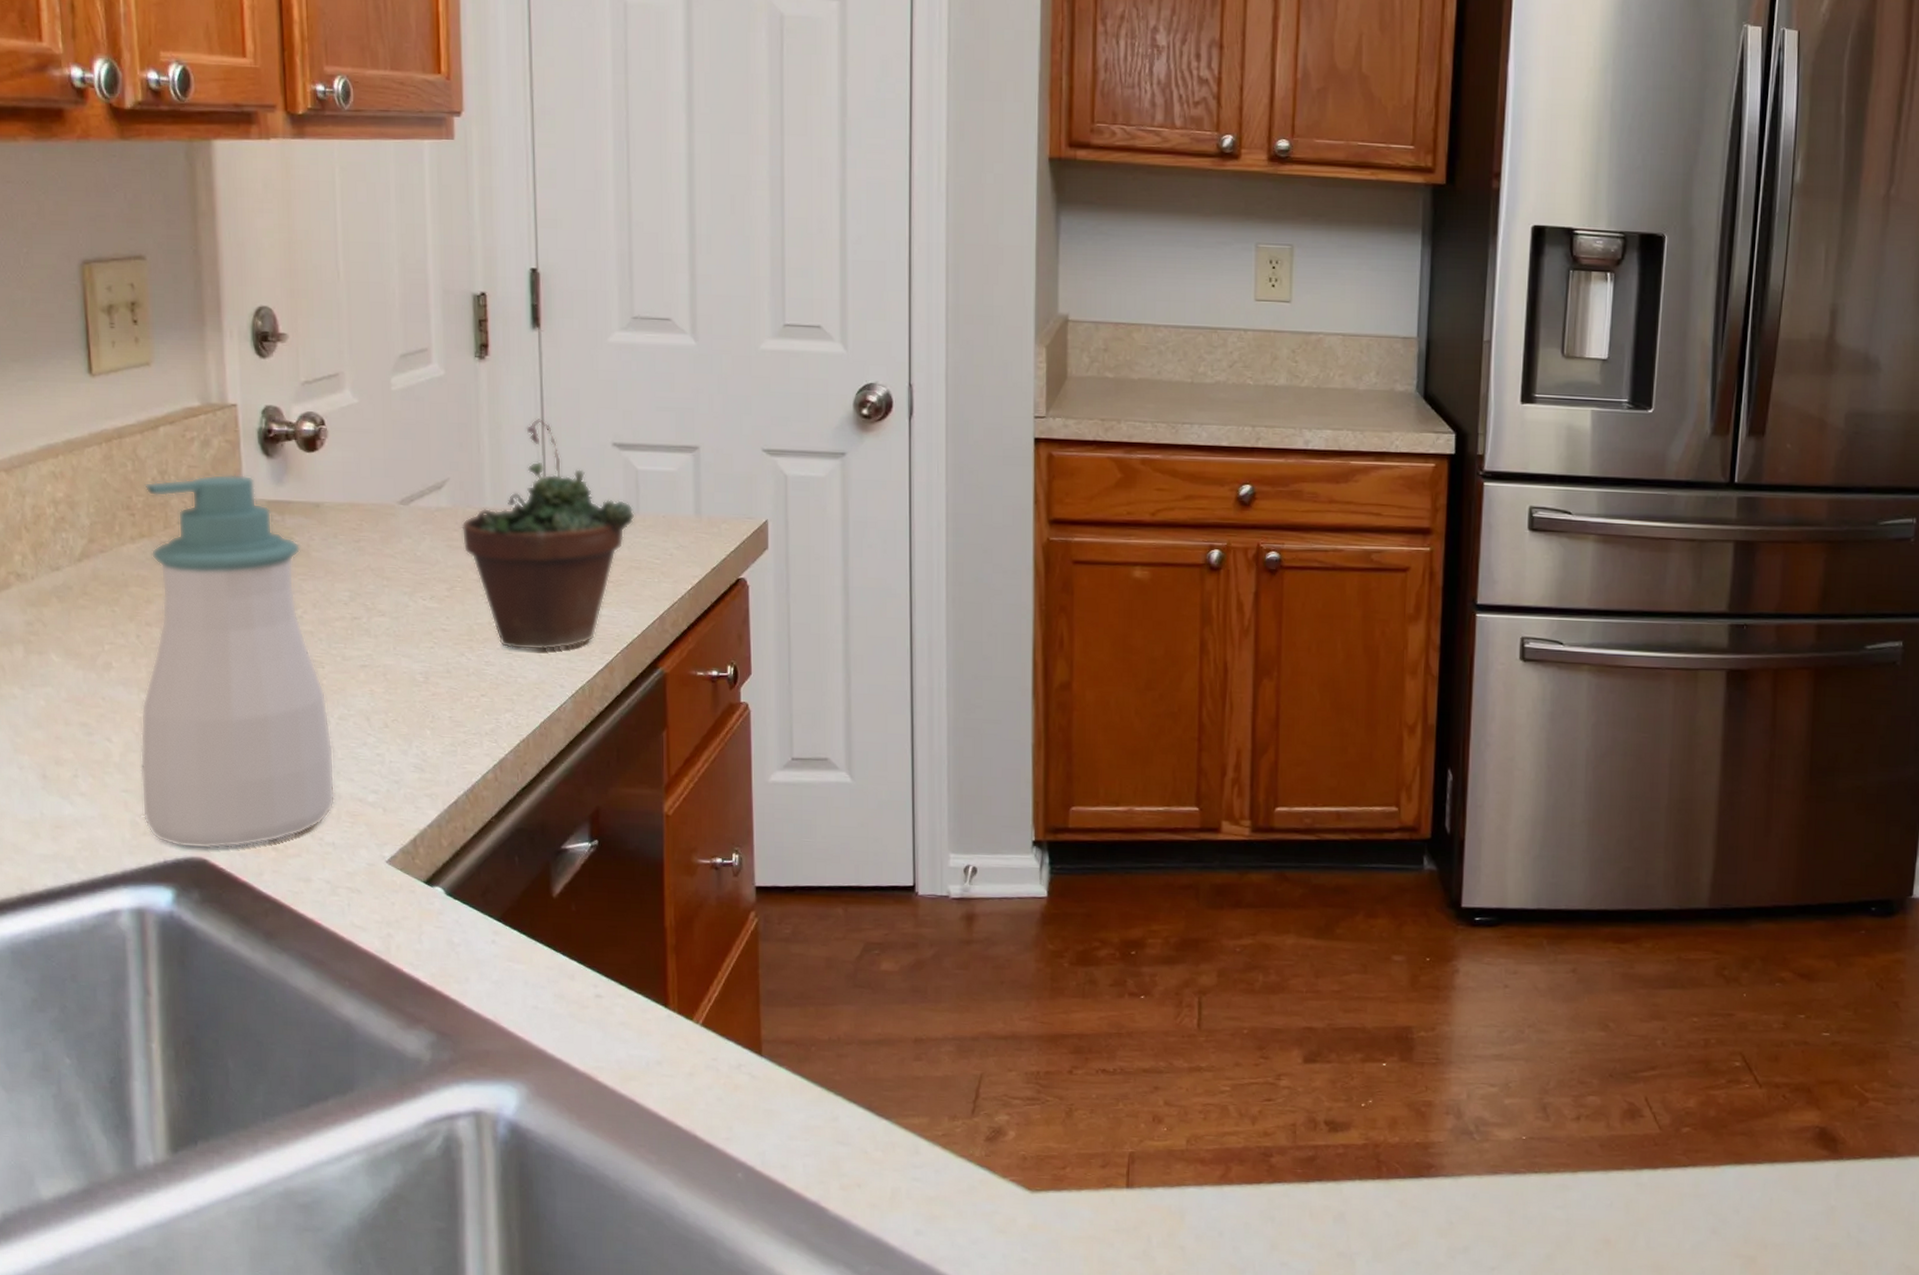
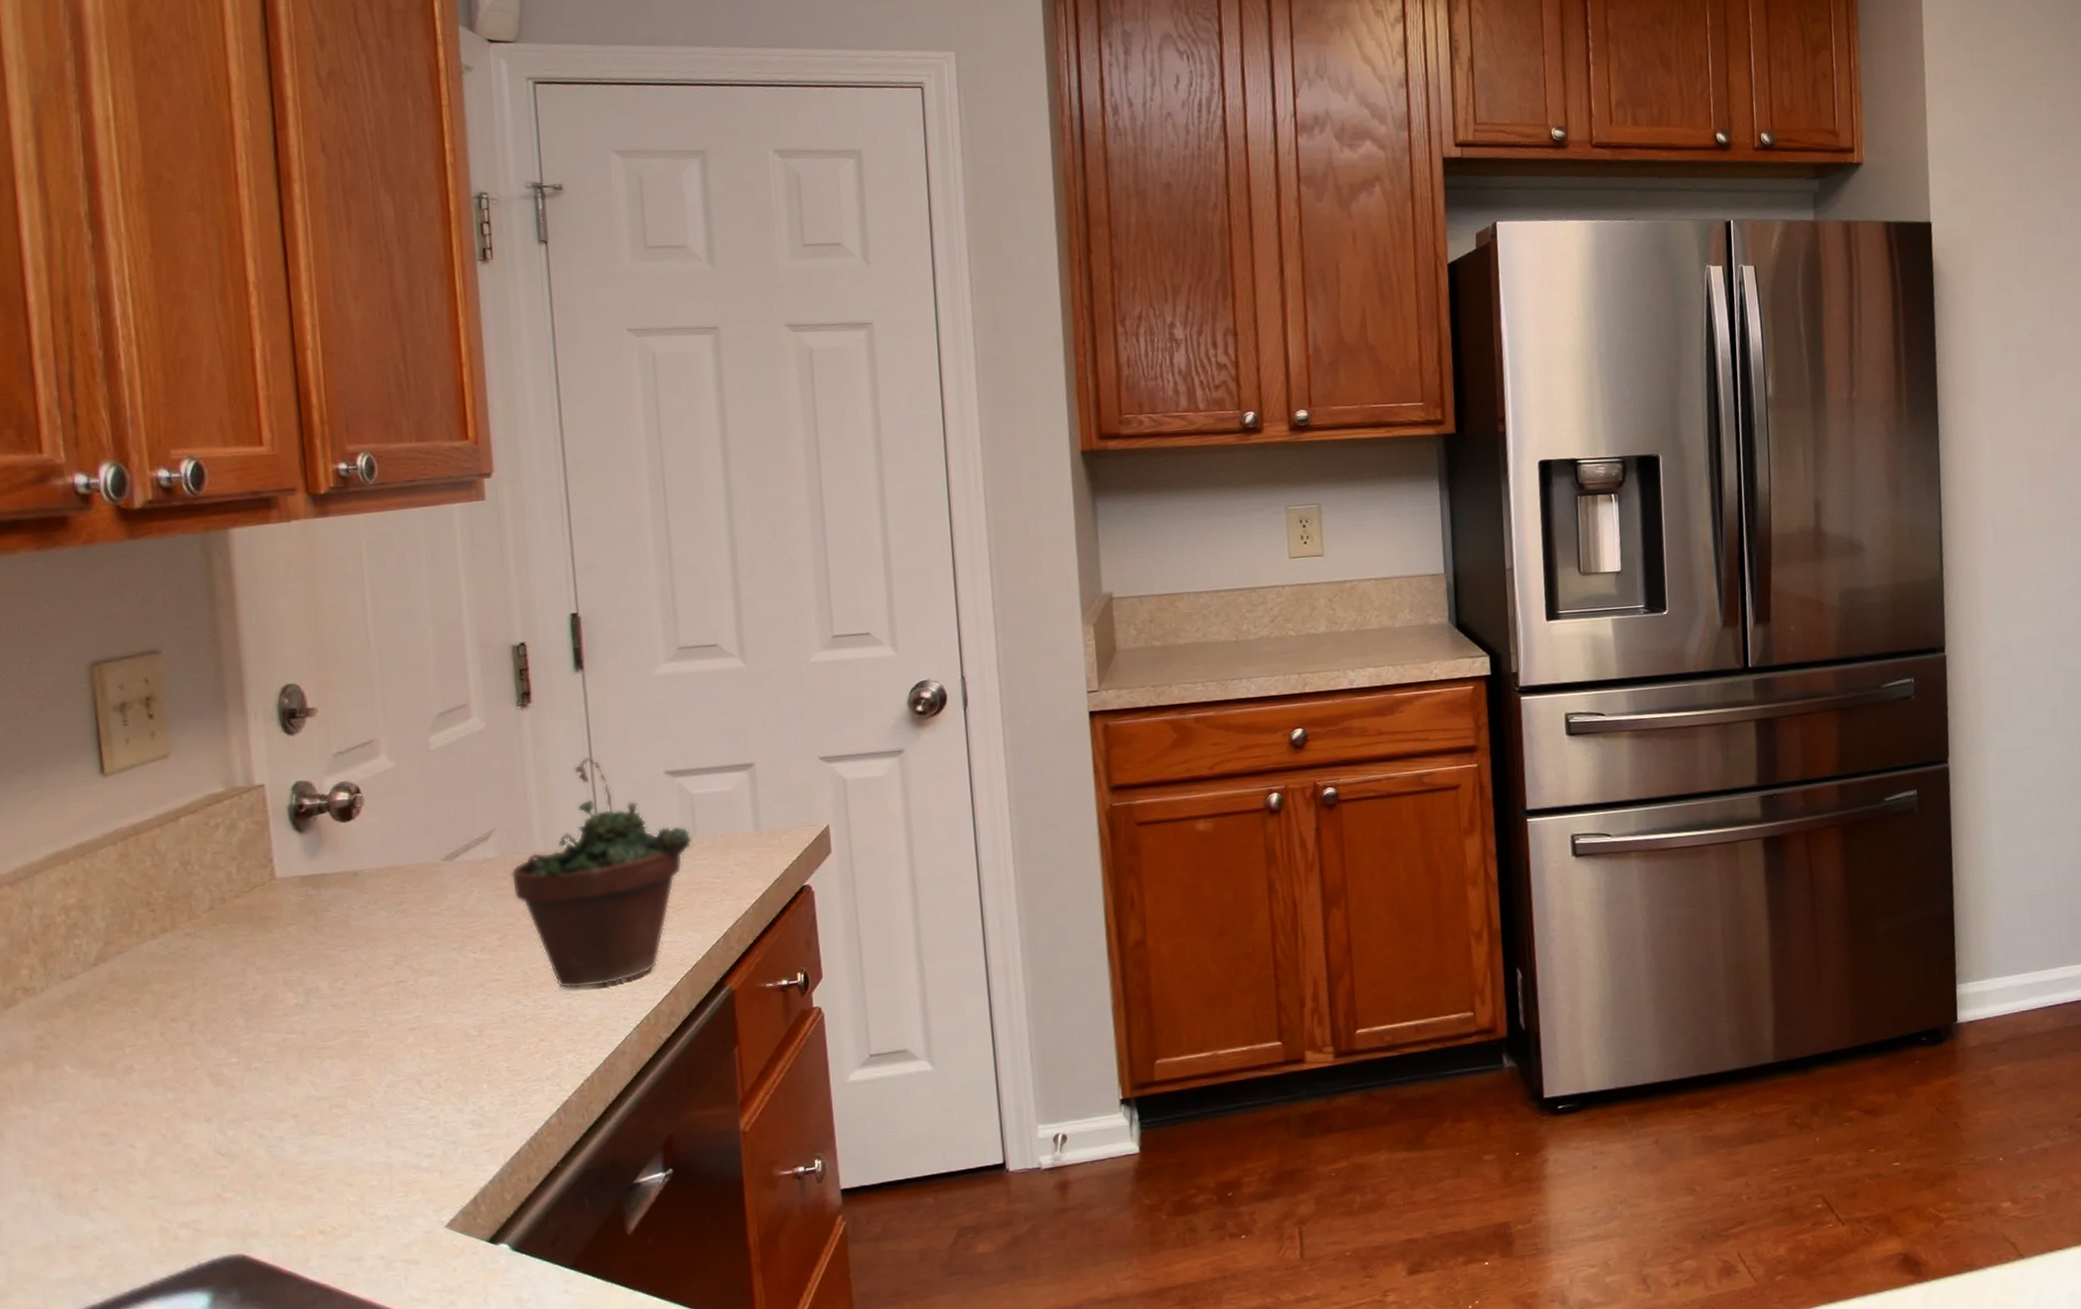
soap bottle: present [140,474,336,849] -> none [165,854,387,1248]

